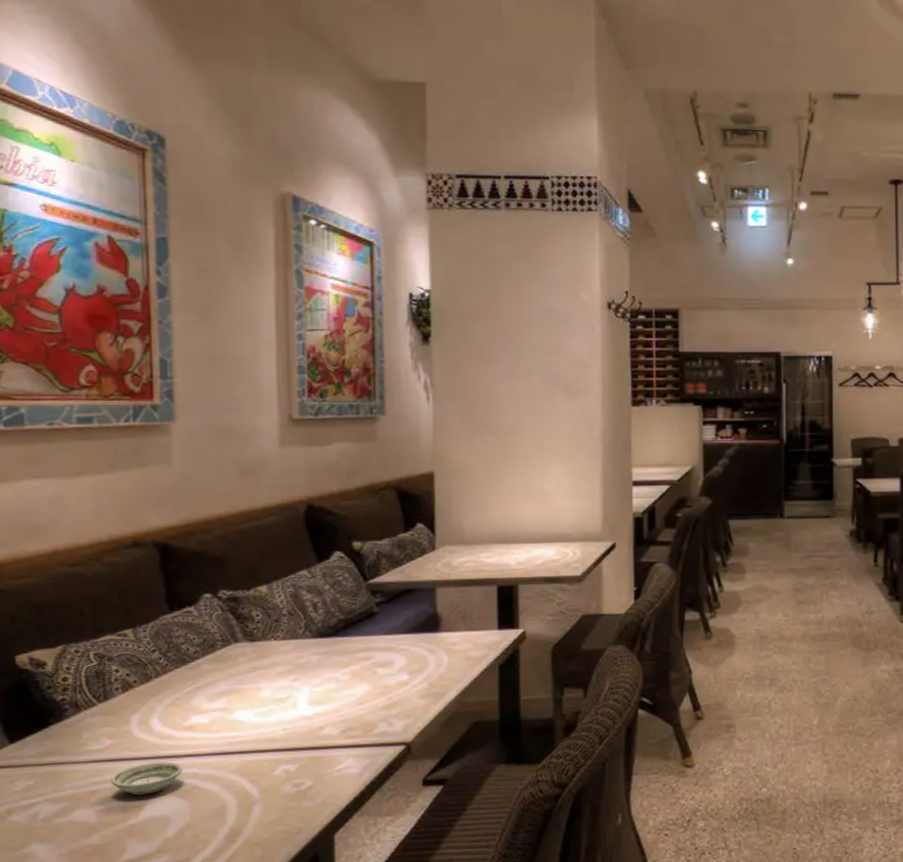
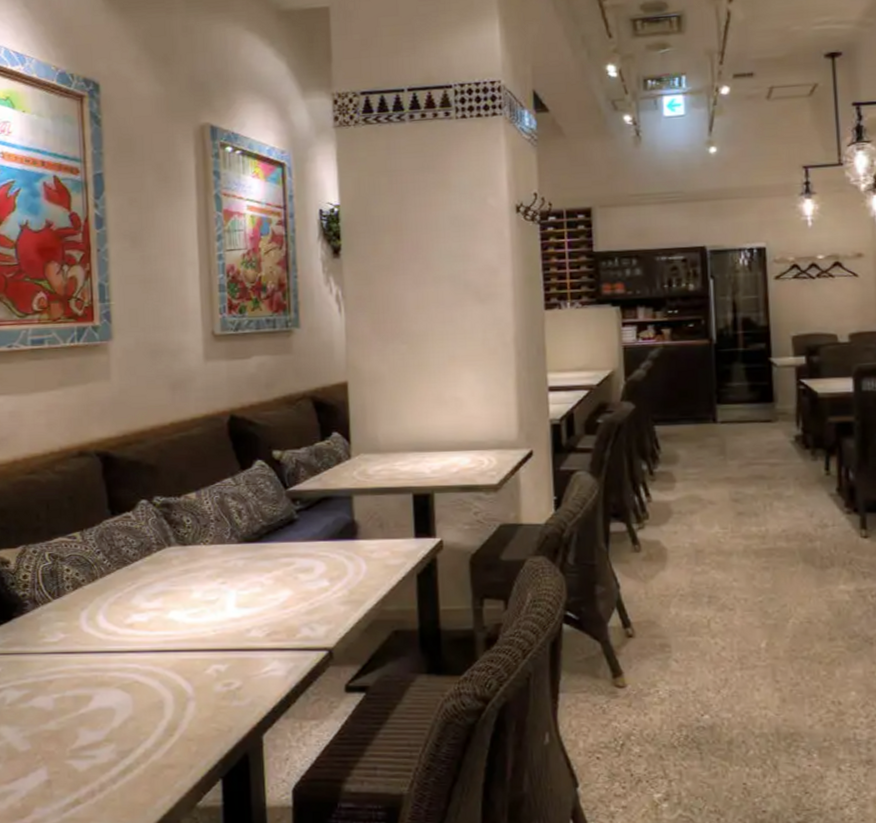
saucer: present [111,761,183,796] -> none [65,656,126,687]

